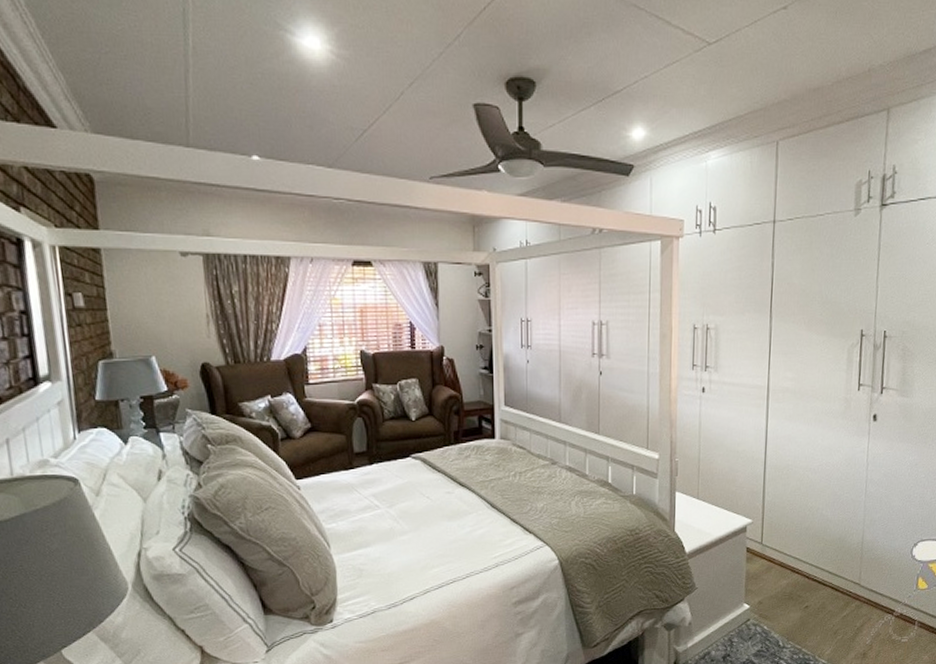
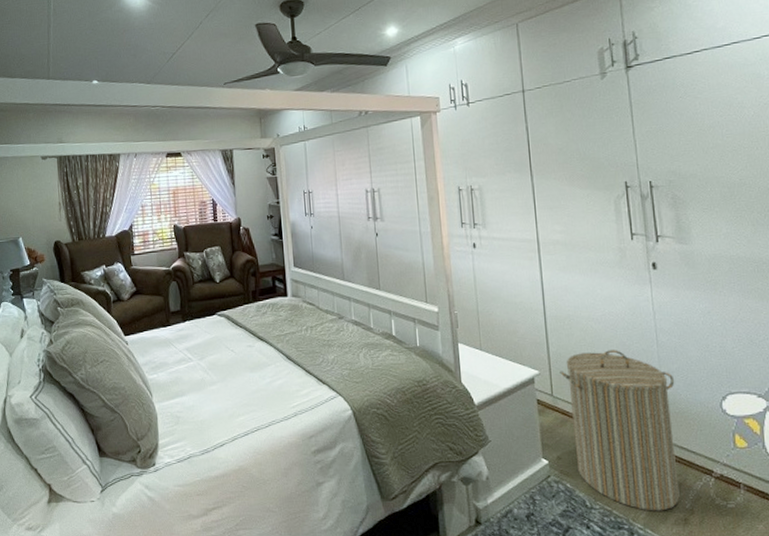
laundry hamper: none [771,499,876,648] -> present [559,350,680,511]

